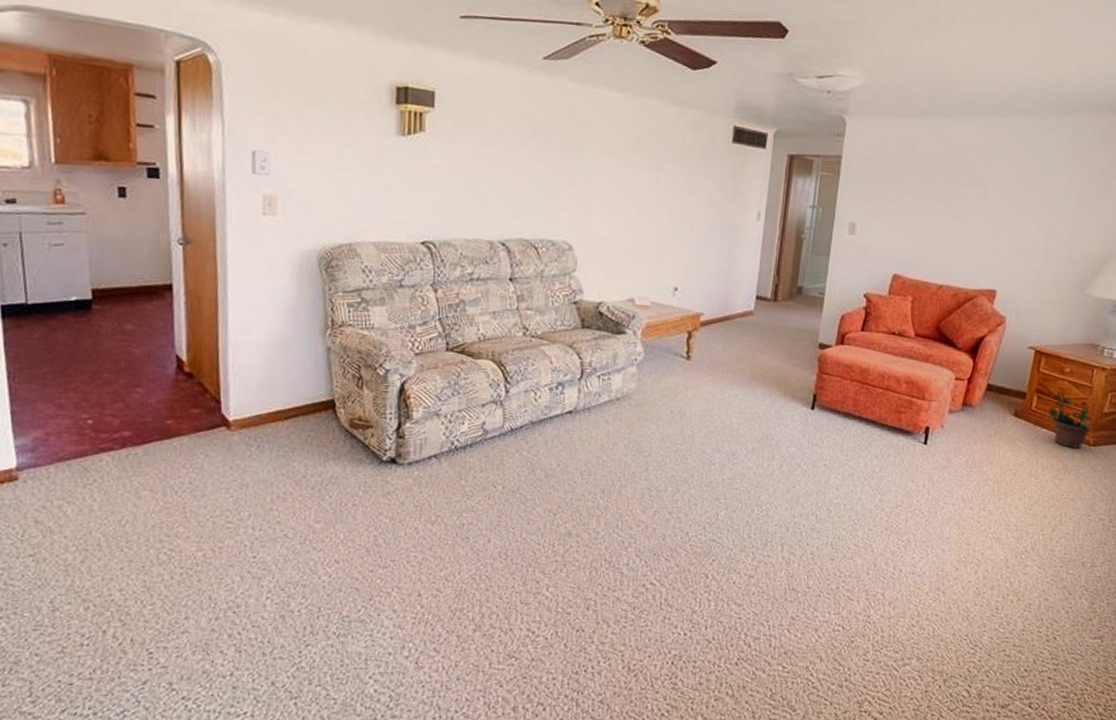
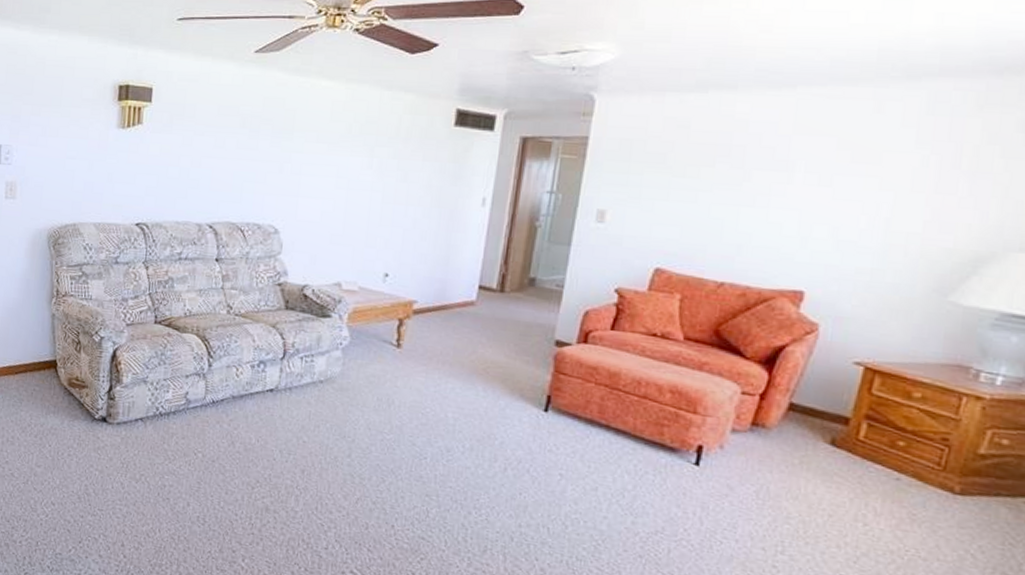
potted plant: present [1046,391,1092,448] -> none [881,420,958,496]

